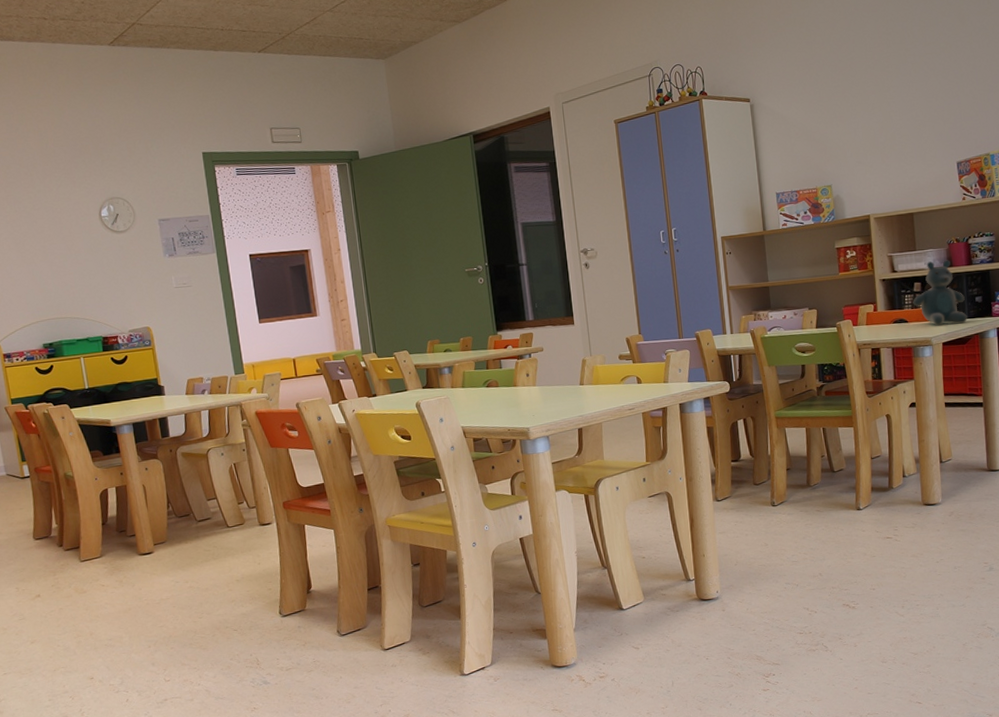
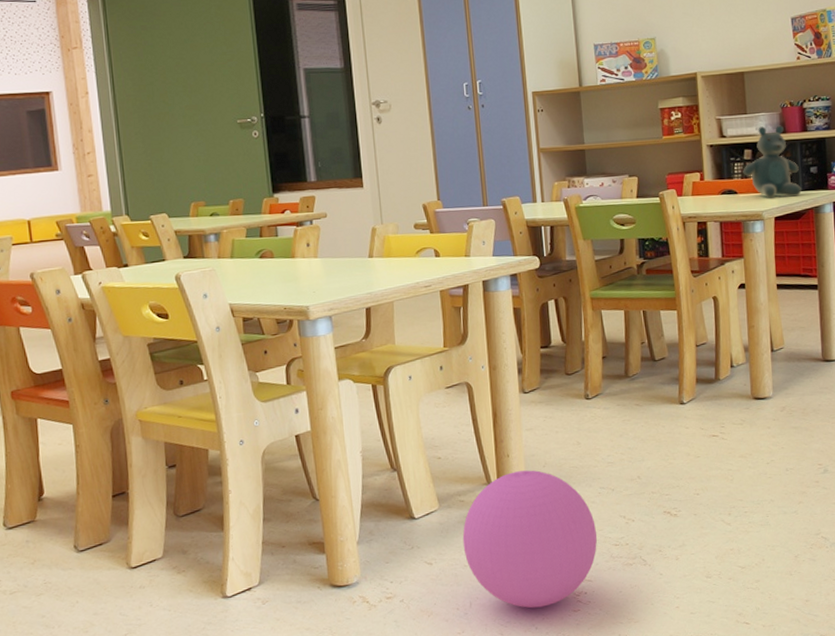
ball: none [665,568,784,688] -> present [462,470,597,609]

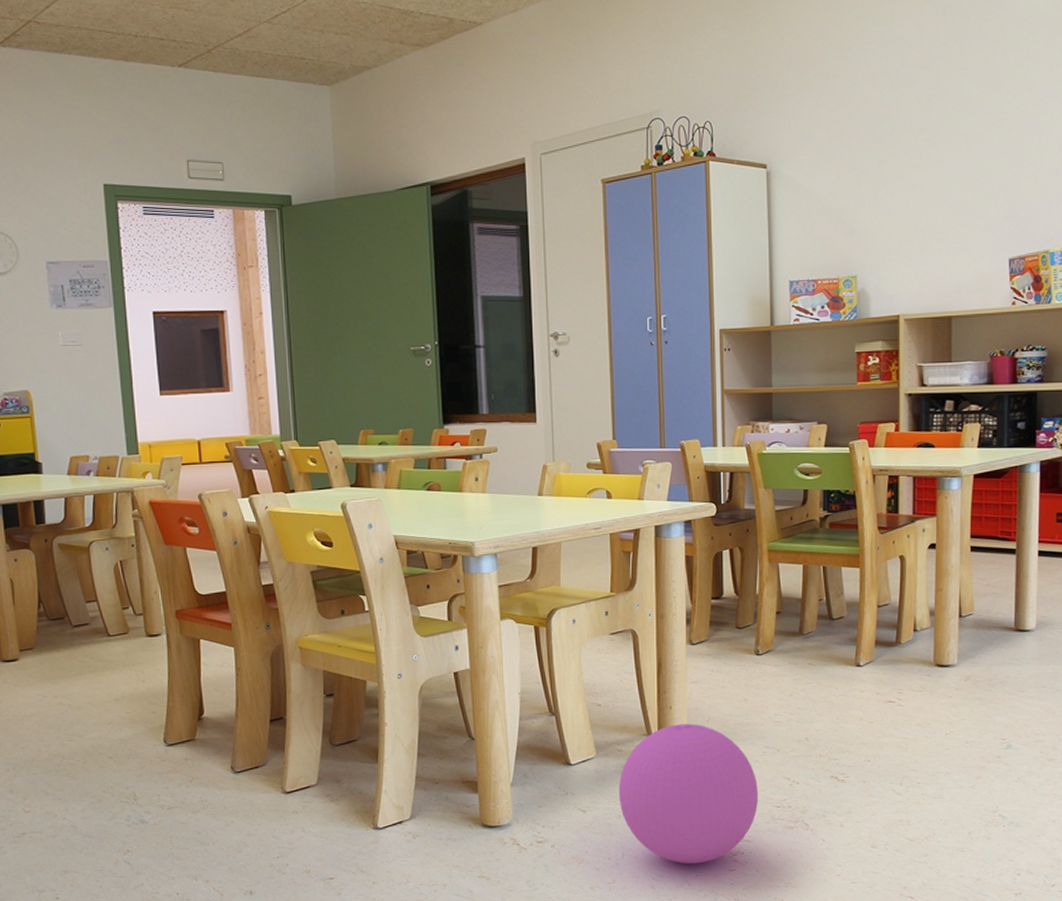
stuffed toy: present [743,125,802,198] -> none [942,375,1006,454]

